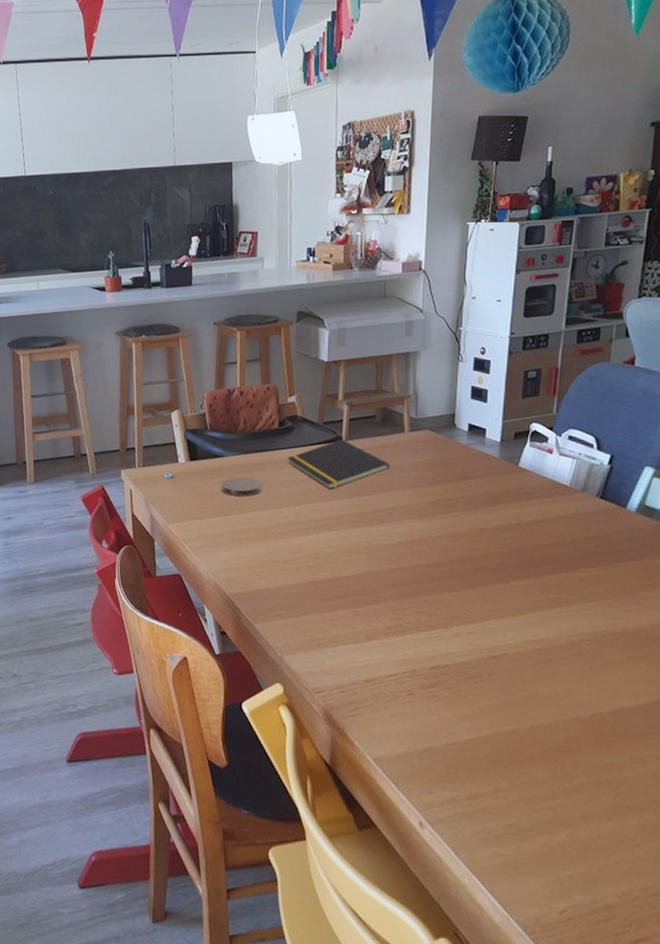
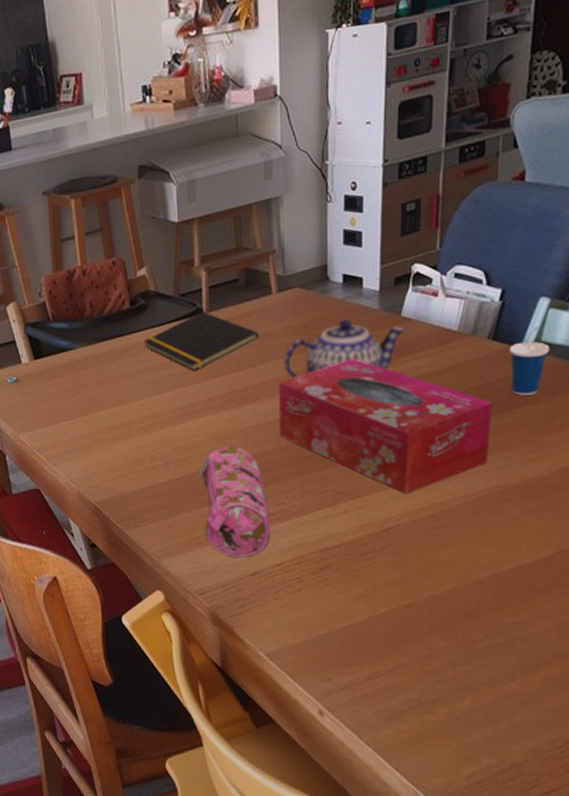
coaster: present [221,477,262,497] -> none [72,369,119,393]
pencil case: none [325,560,388,664] -> present [199,445,271,558]
tissue box: none [401,497,599,627] -> present [279,358,493,494]
teapot: none [409,463,522,511] -> present [282,319,406,378]
cup: none [615,492,654,552] -> present [509,327,551,396]

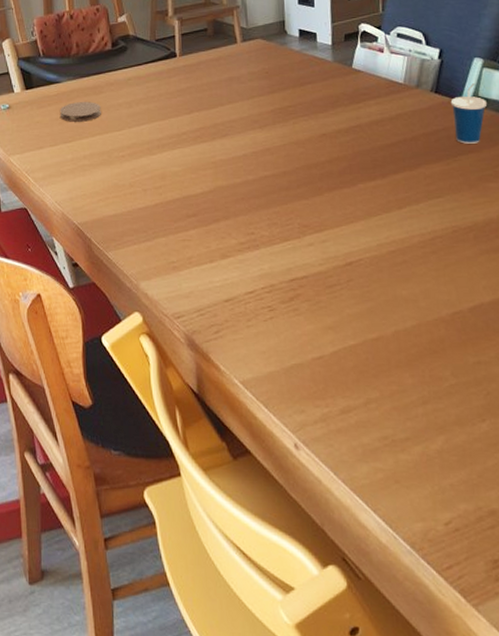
coaster: none [72,369,119,393] -> present [59,102,101,122]
notepad: present [143,311,260,372] -> none [123,55,227,108]
pencil case: present [199,445,271,558] -> none [174,177,242,284]
tissue box: present [279,358,493,494] -> none [245,102,441,230]
teapot: present [282,319,406,378] -> none [248,68,357,118]

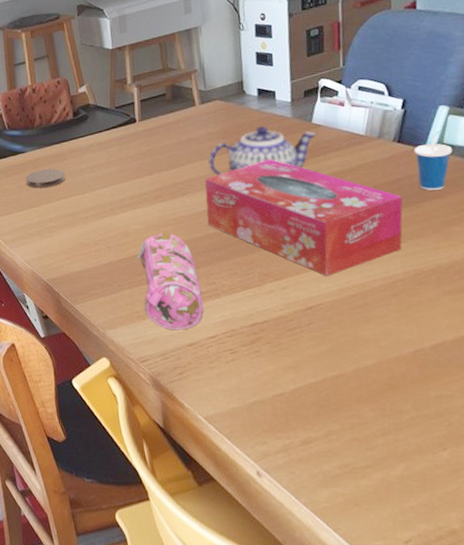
pencil case: none [174,177,242,284] -> present [137,233,204,331]
tissue box: none [245,102,441,230] -> present [205,158,403,276]
teapot: none [248,68,357,118] -> present [207,126,317,176]

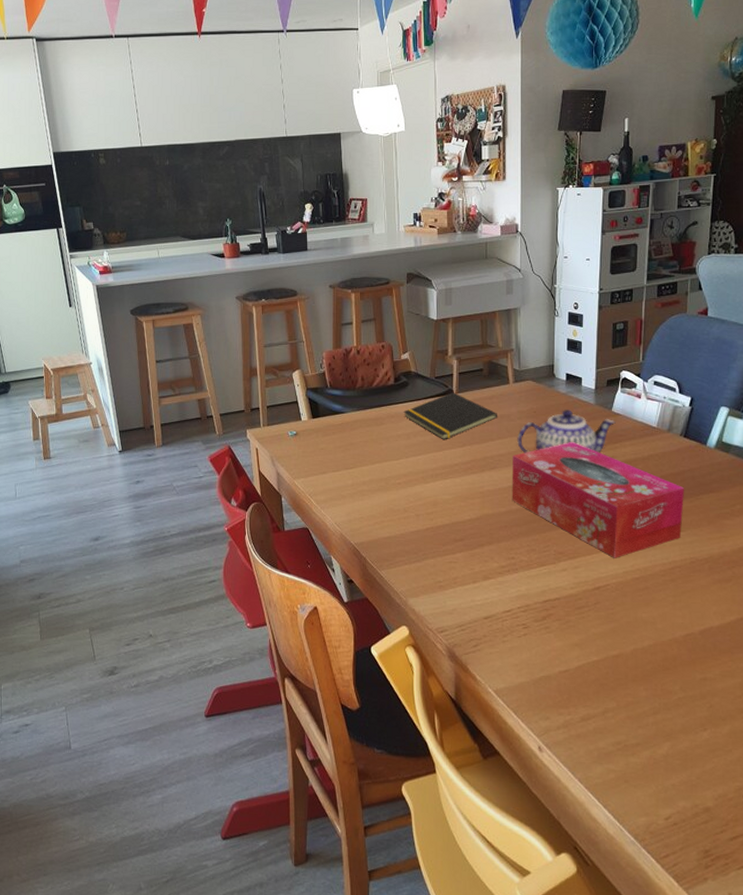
coaster: present [25,168,65,188] -> none [342,432,381,450]
notepad: none [85,120,186,170] -> present [403,392,498,440]
pencil case: present [137,233,204,331] -> none [444,505,502,603]
cup: present [413,131,453,190] -> none [697,430,730,484]

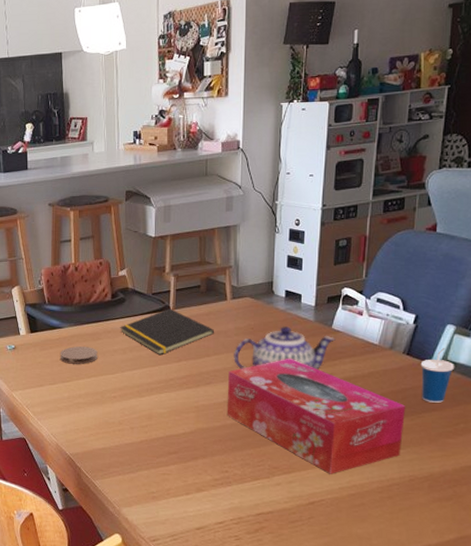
coaster: none [342,432,381,450] -> present [60,346,98,364]
cup: none [697,430,730,484] -> present [420,348,455,403]

